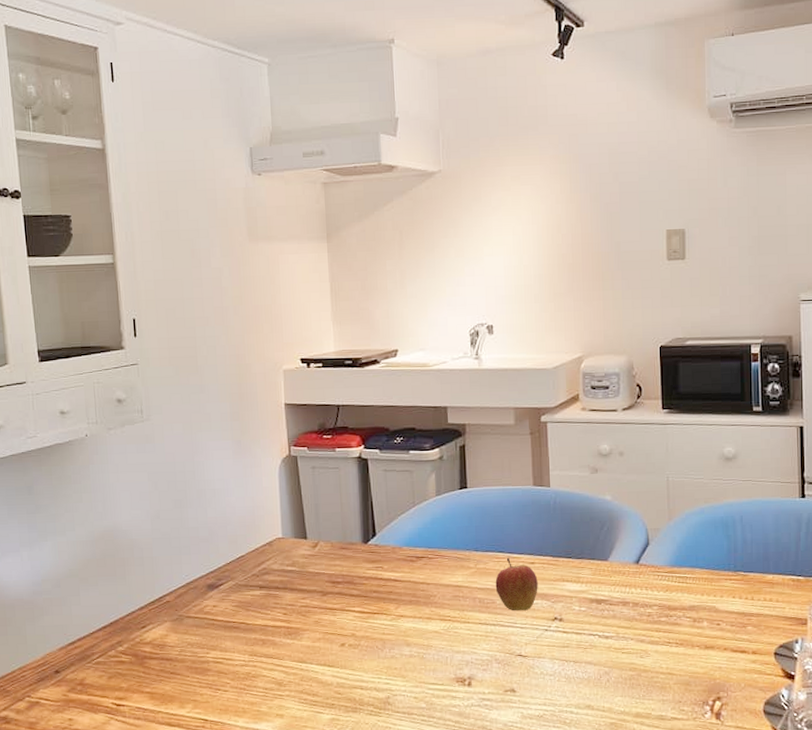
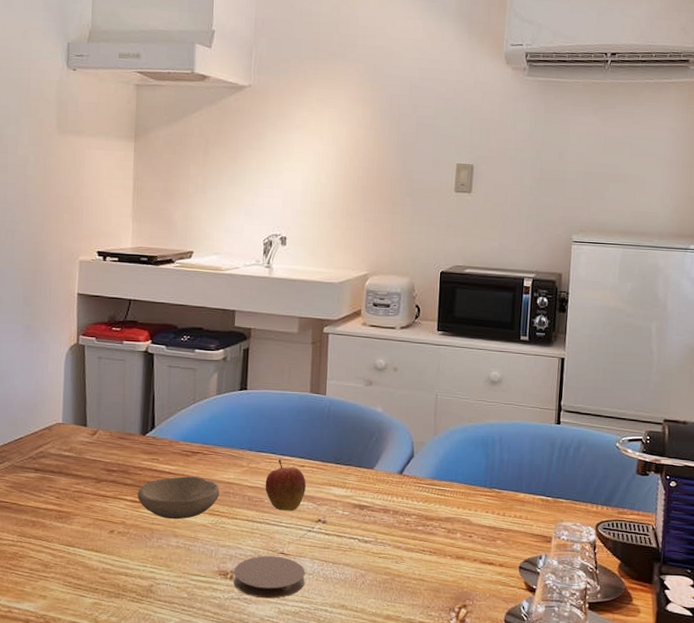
bowl: none [364,582,450,628] -> present [137,476,220,520]
coaster: none [471,658,546,703] -> present [233,555,305,599]

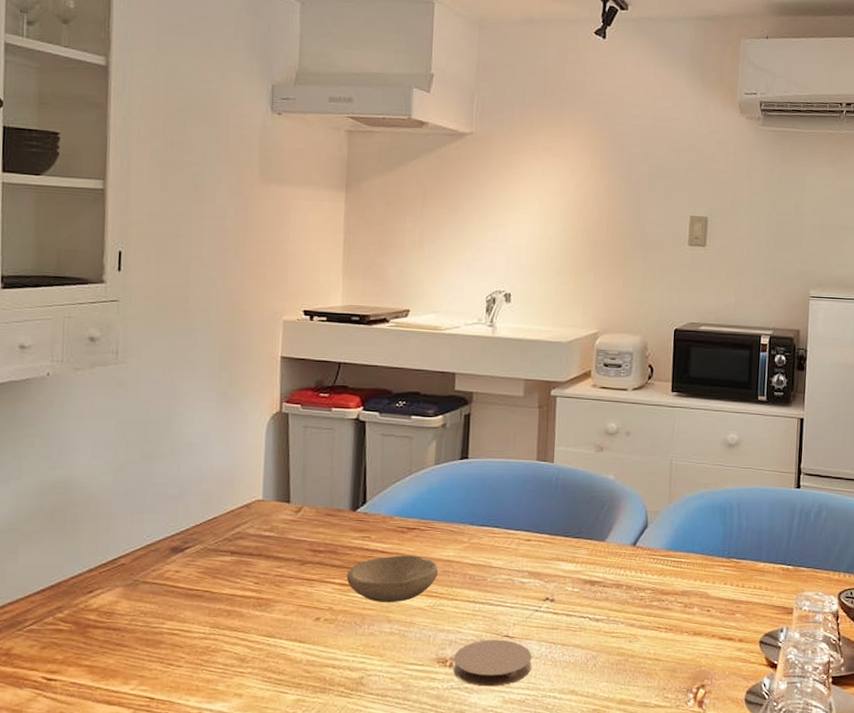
fruit: present [265,459,306,511] -> none [488,533,533,590]

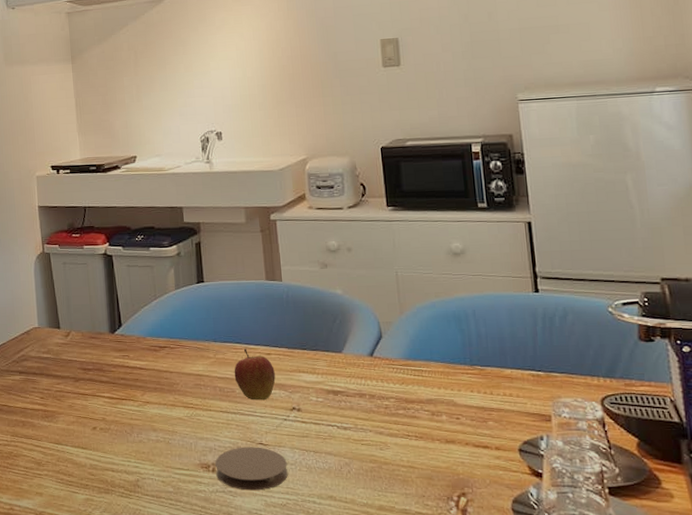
bowl: present [346,555,439,603] -> none [113,371,192,414]
fruit: none [488,533,533,590] -> present [234,348,276,400]

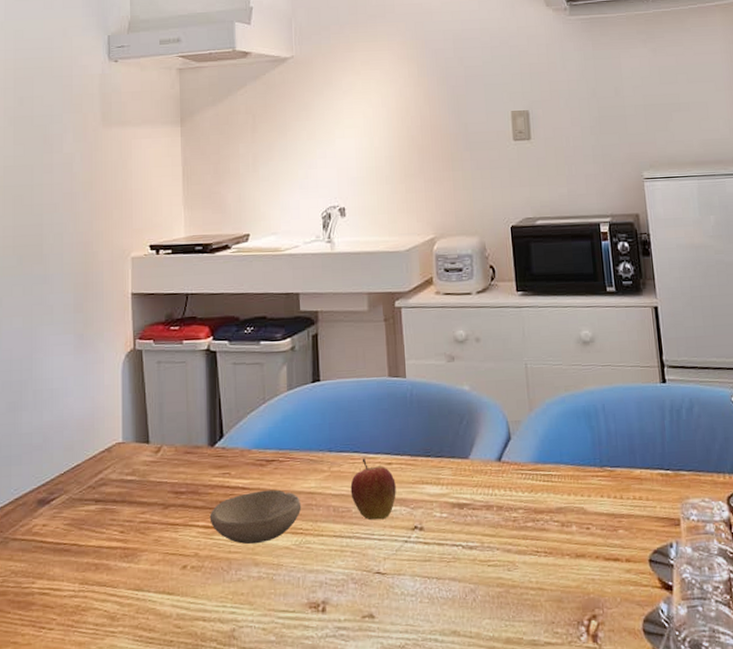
bowl: none [113,371,192,414] -> present [209,489,302,545]
coaster: present [215,447,288,491] -> none [326,576,408,632]

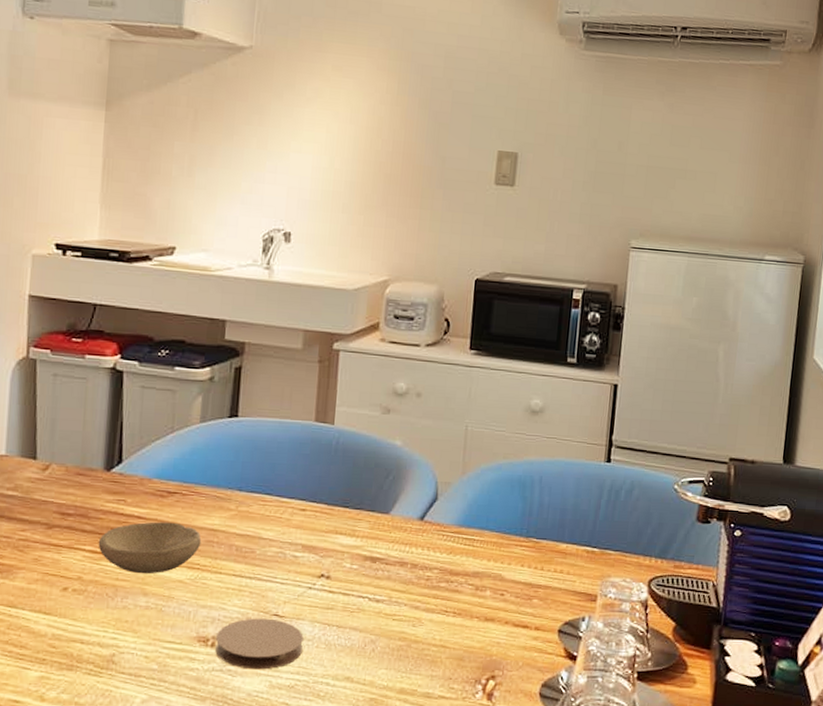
coaster: none [326,576,408,632] -> present [215,618,304,670]
fruit: present [350,457,396,521] -> none [257,501,308,564]

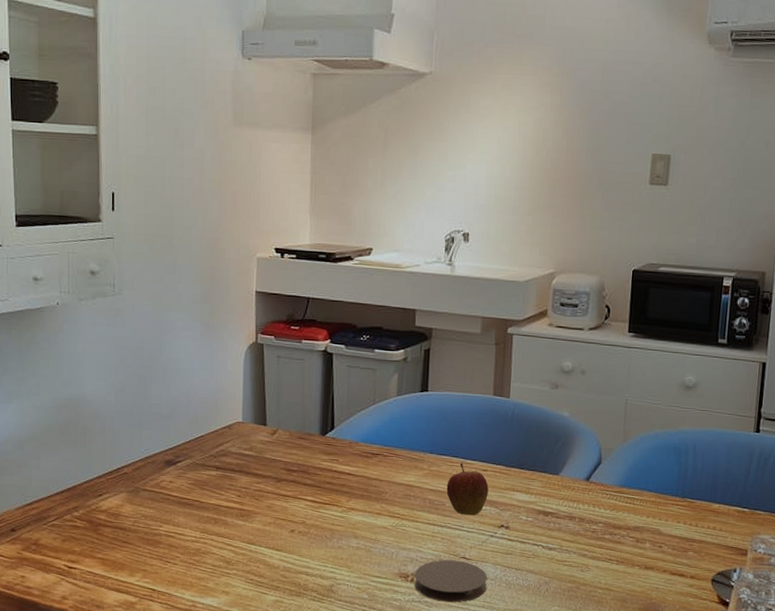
bowl: present [98,521,202,575] -> none [317,478,401,521]
fruit: none [257,501,308,564] -> present [446,462,489,516]

